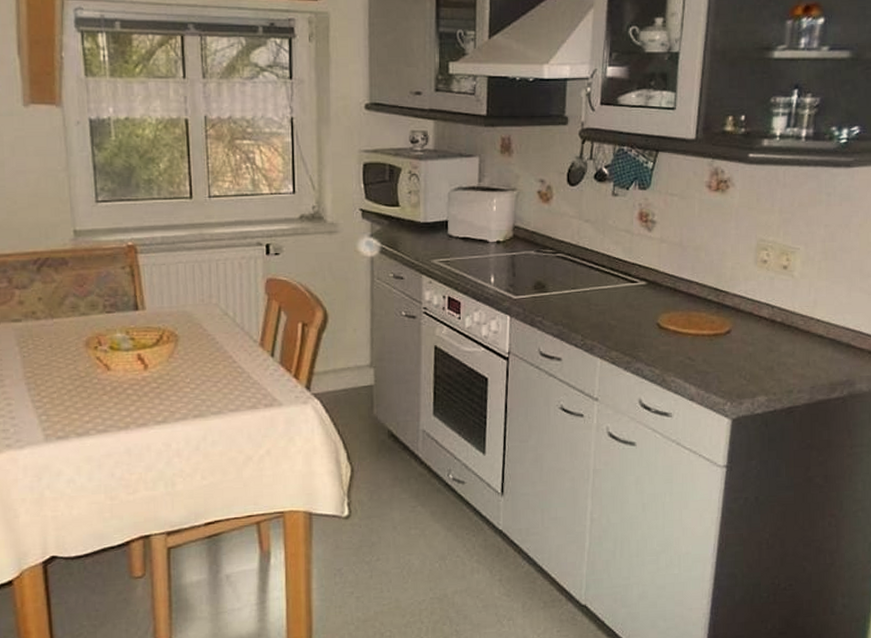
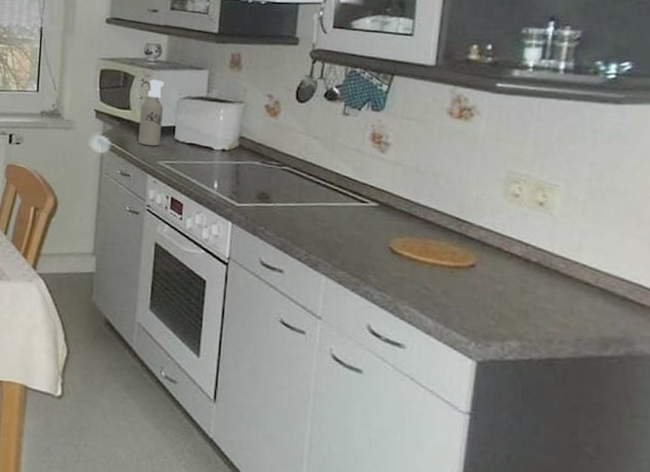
spray bottle: none [409,170,434,244] -> present [137,79,165,146]

